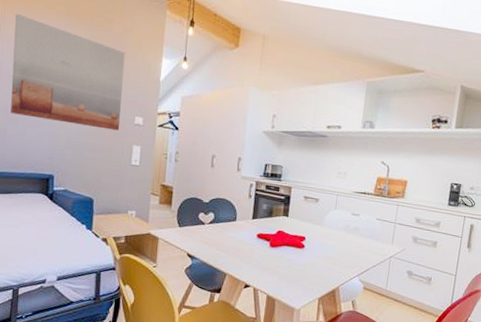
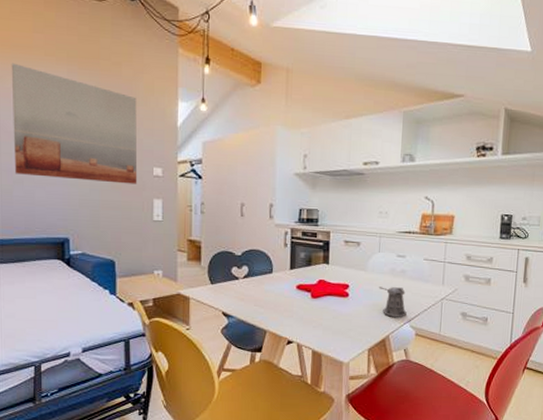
pepper shaker: none [332,241,357,271] -> present [378,287,407,317]

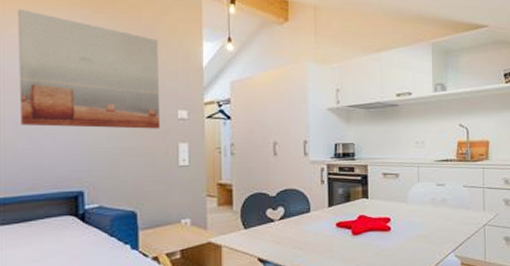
pepper shaker: present [378,287,407,317] -> none [420,217,450,248]

